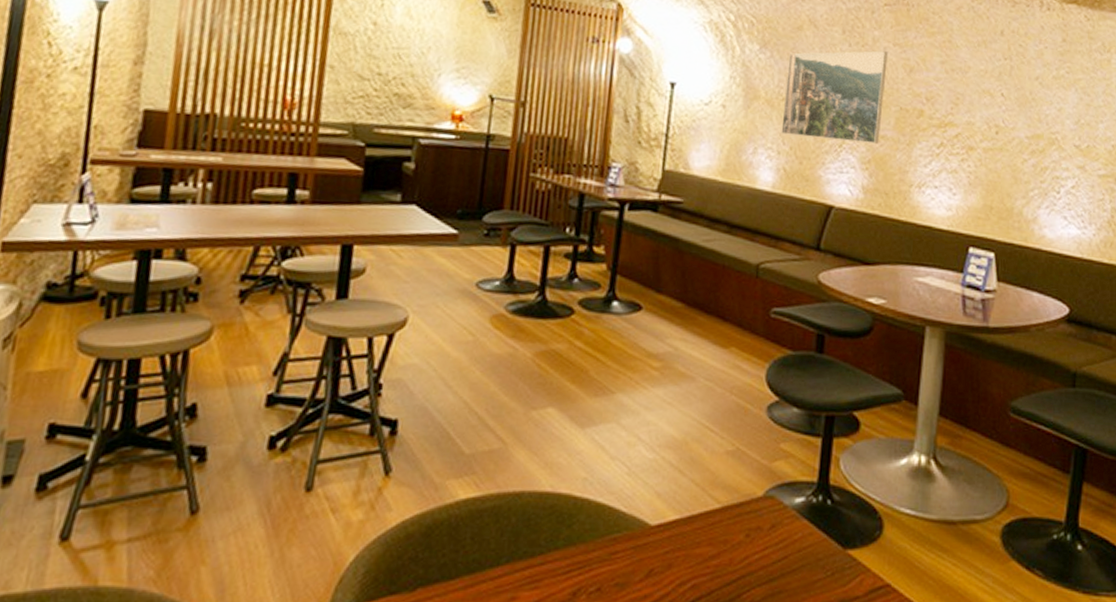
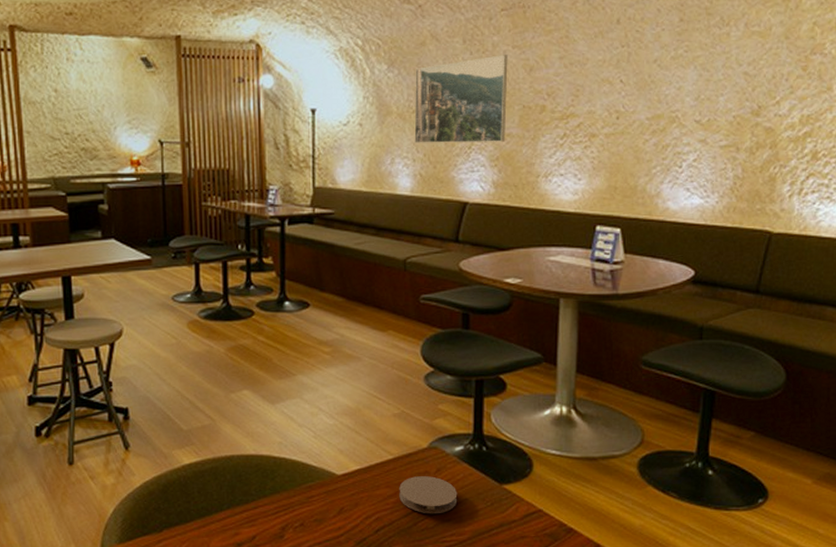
coaster: none [723,533,793,584] -> present [399,476,458,514]

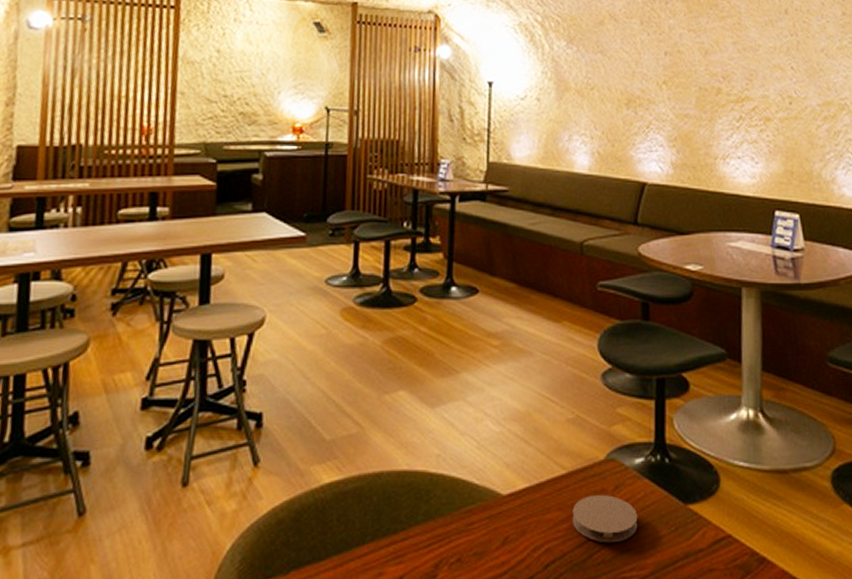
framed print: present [414,55,508,143] -> none [592,37,684,122]

